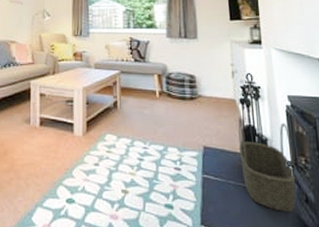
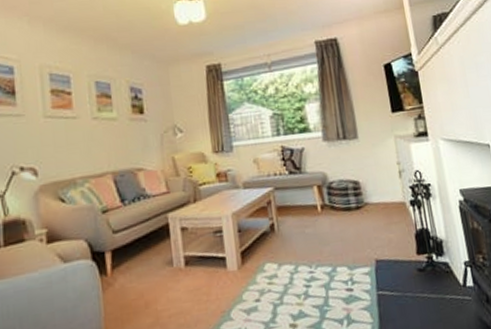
basket: present [238,117,296,213] -> none [410,220,477,317]

